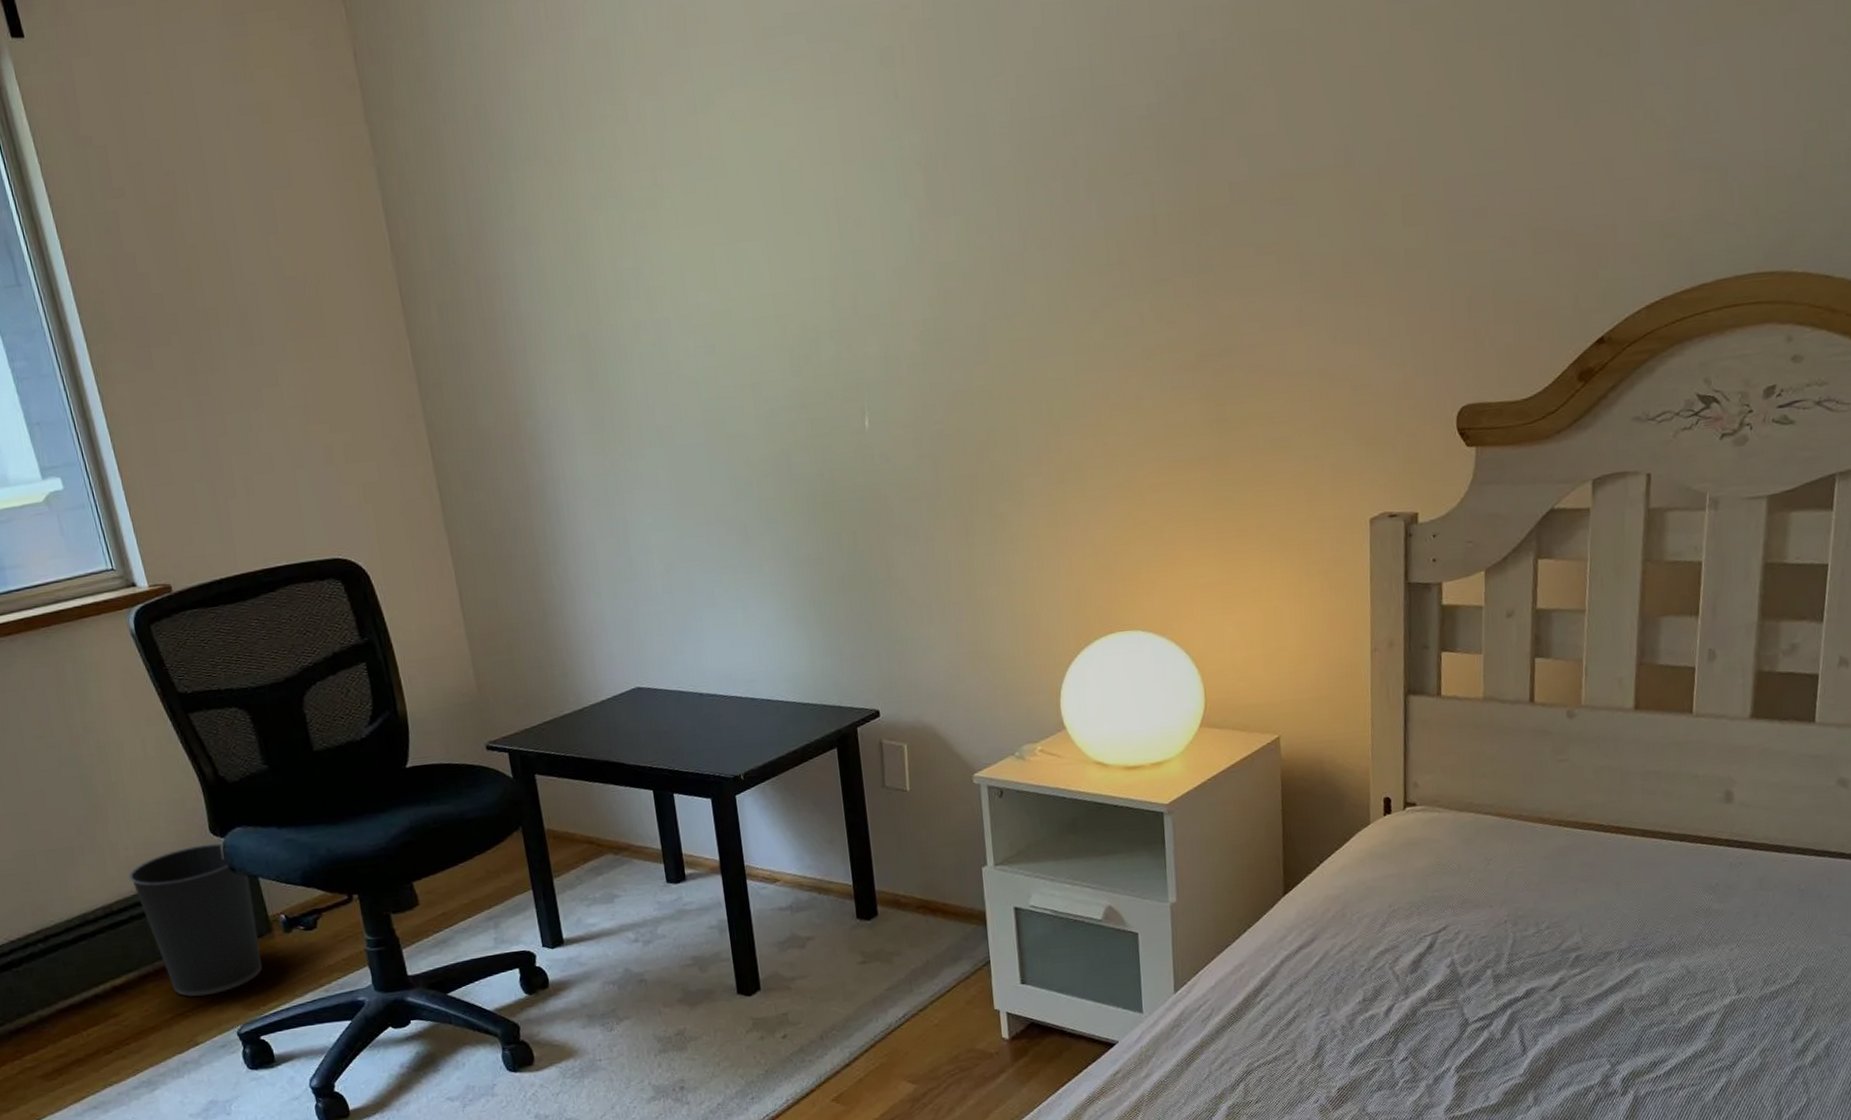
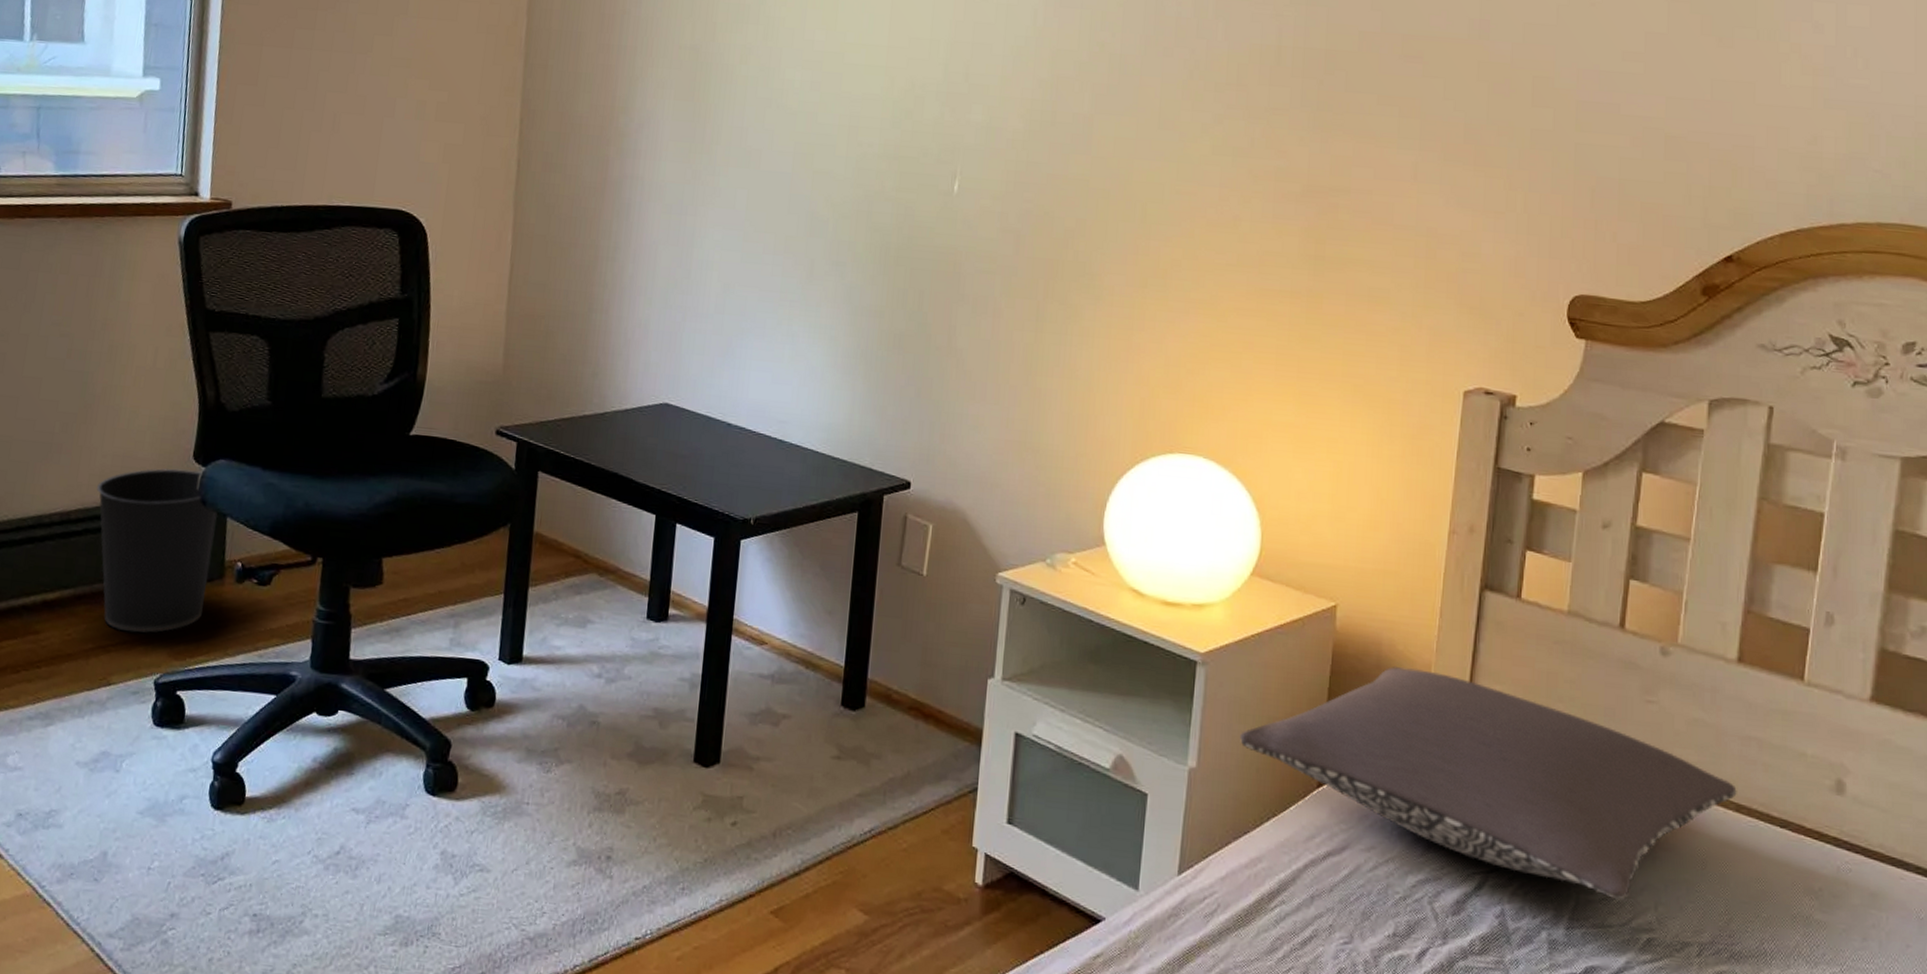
pillow: none [1210,775,1642,931] -> present [1240,667,1737,901]

